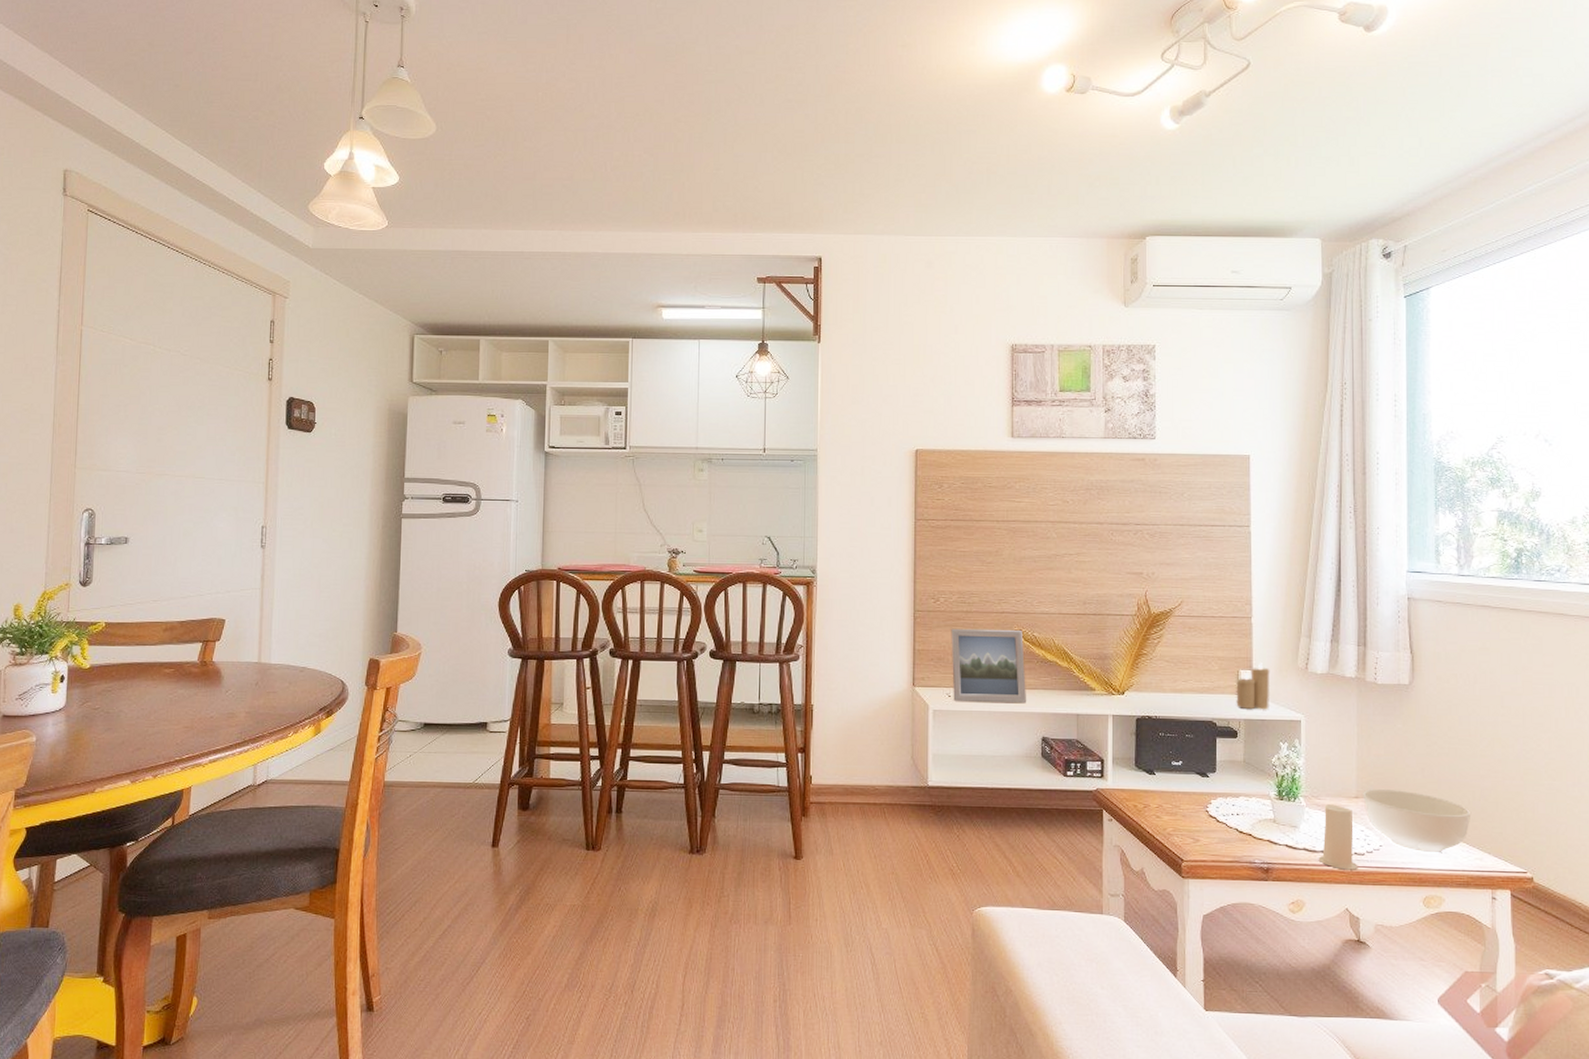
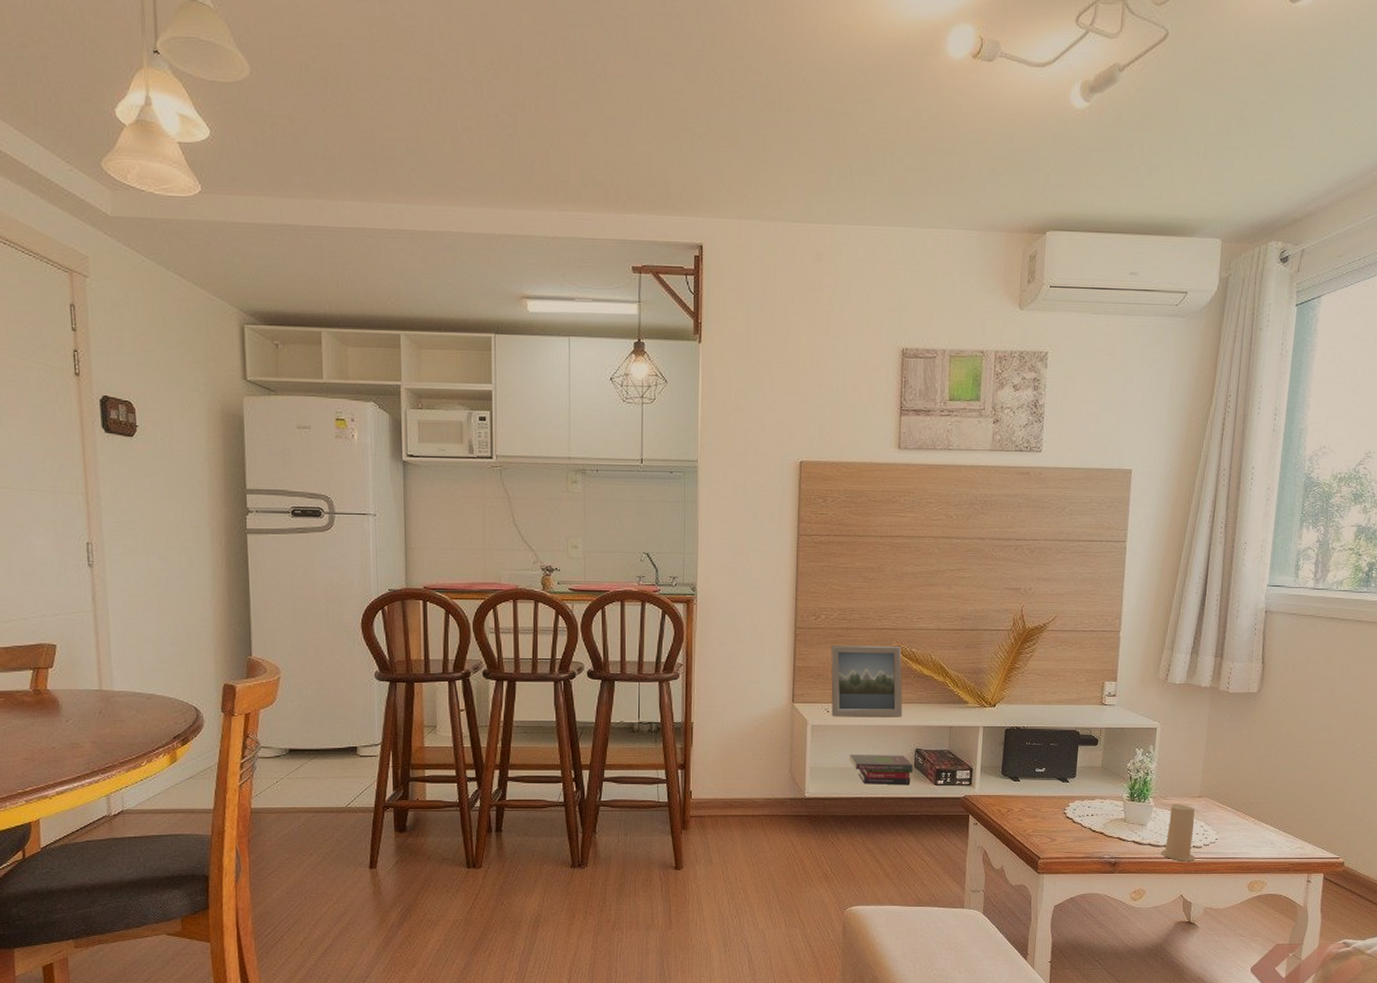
books: none [972,741,1040,776] -> present [848,754,913,786]
candle: present [1236,663,1270,709] -> none [1099,675,1133,718]
bowl: present [1362,789,1472,853] -> none [1205,789,1299,844]

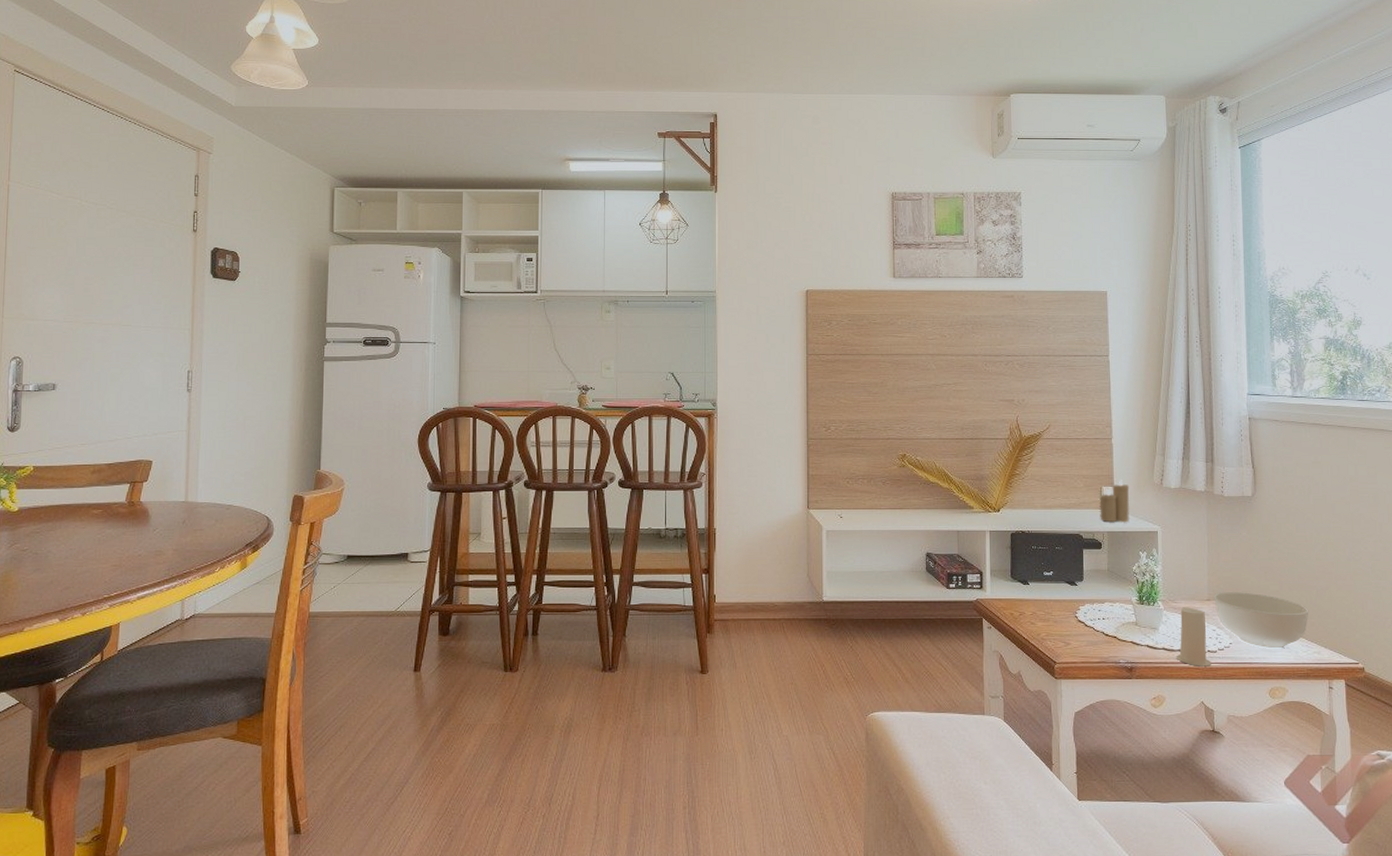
picture frame: present [830,645,903,716] -> none [841,454,911,522]
books: present [848,754,913,786] -> none [863,558,925,589]
candle: none [1099,675,1133,718] -> present [1099,480,1130,522]
bowl: none [1205,789,1299,844] -> present [1213,592,1309,649]

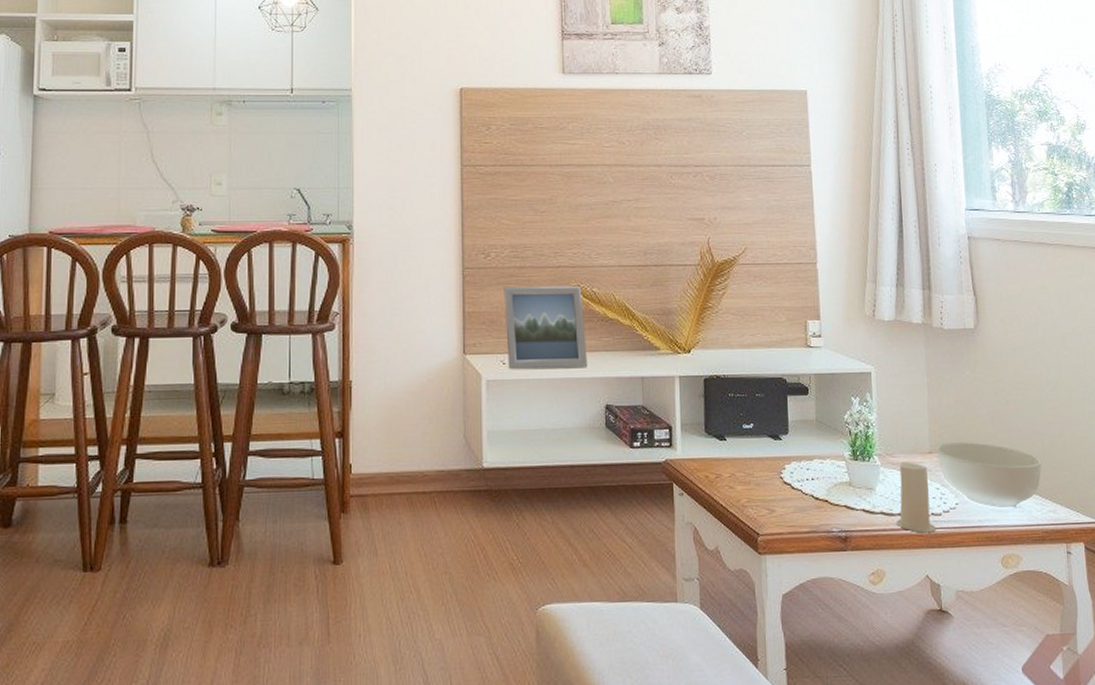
picture frame: none [841,454,911,522] -> present [504,285,587,369]
candle: present [1099,480,1130,522] -> none [804,312,839,362]

